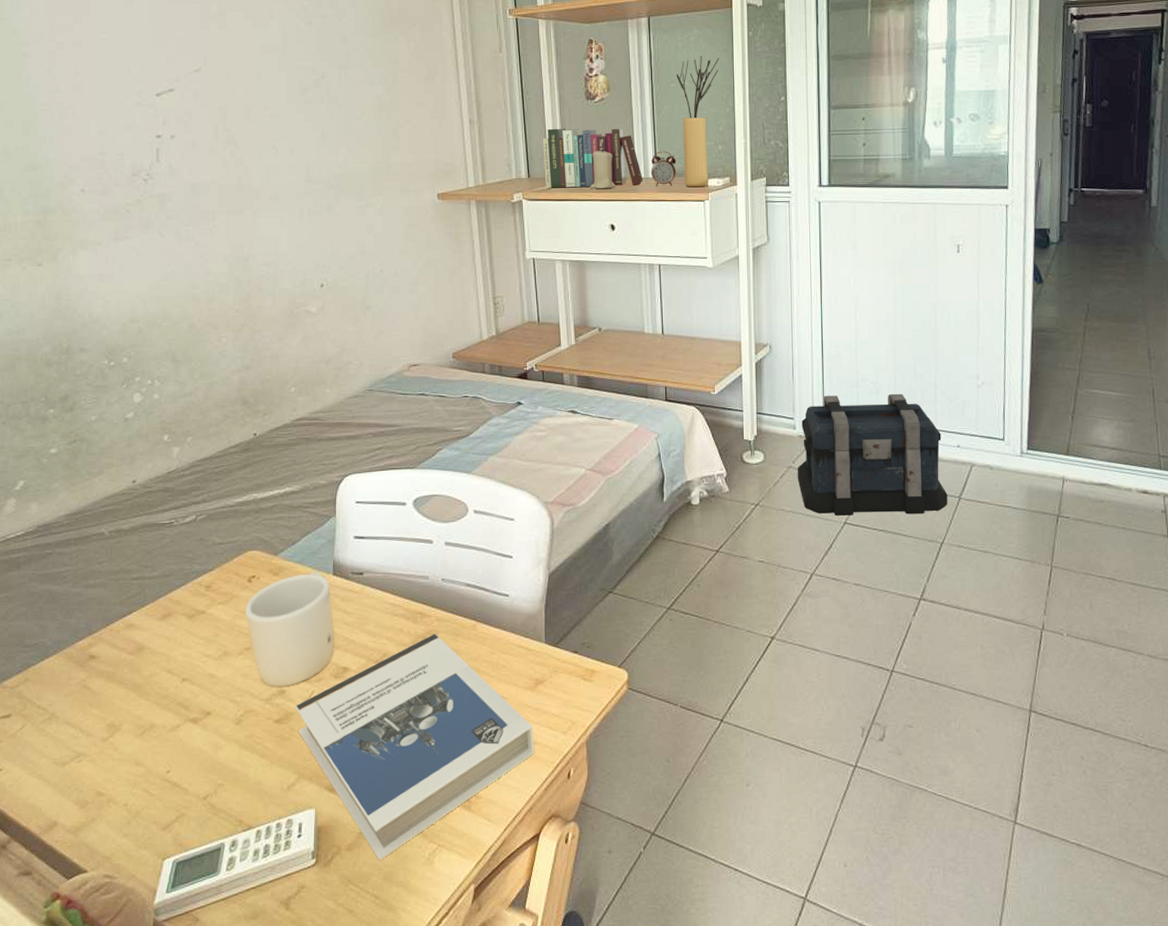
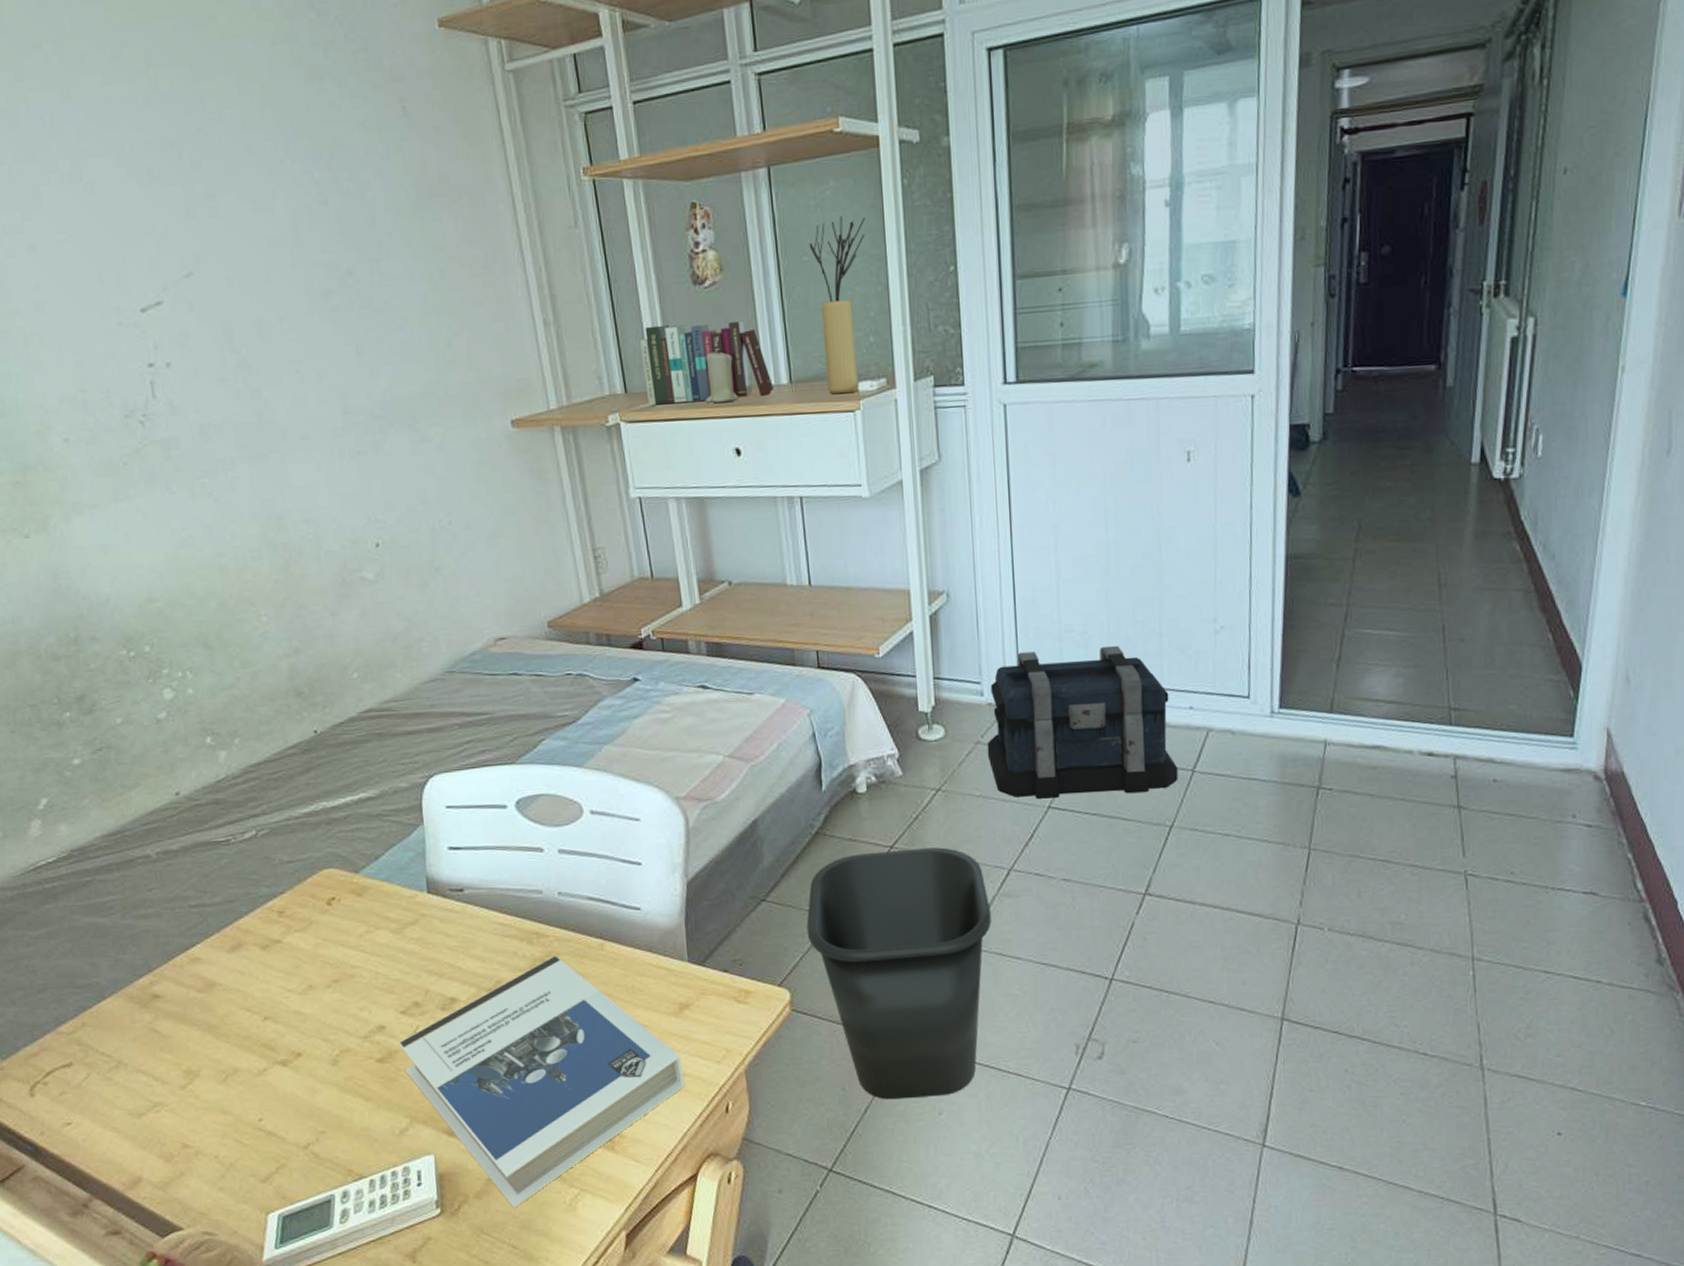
mug: present [245,571,335,688] -> none [327,889,438,1023]
waste bin: none [645,553,796,771] -> present [806,847,992,1100]
alarm clock: present [650,151,677,186] -> none [782,348,817,395]

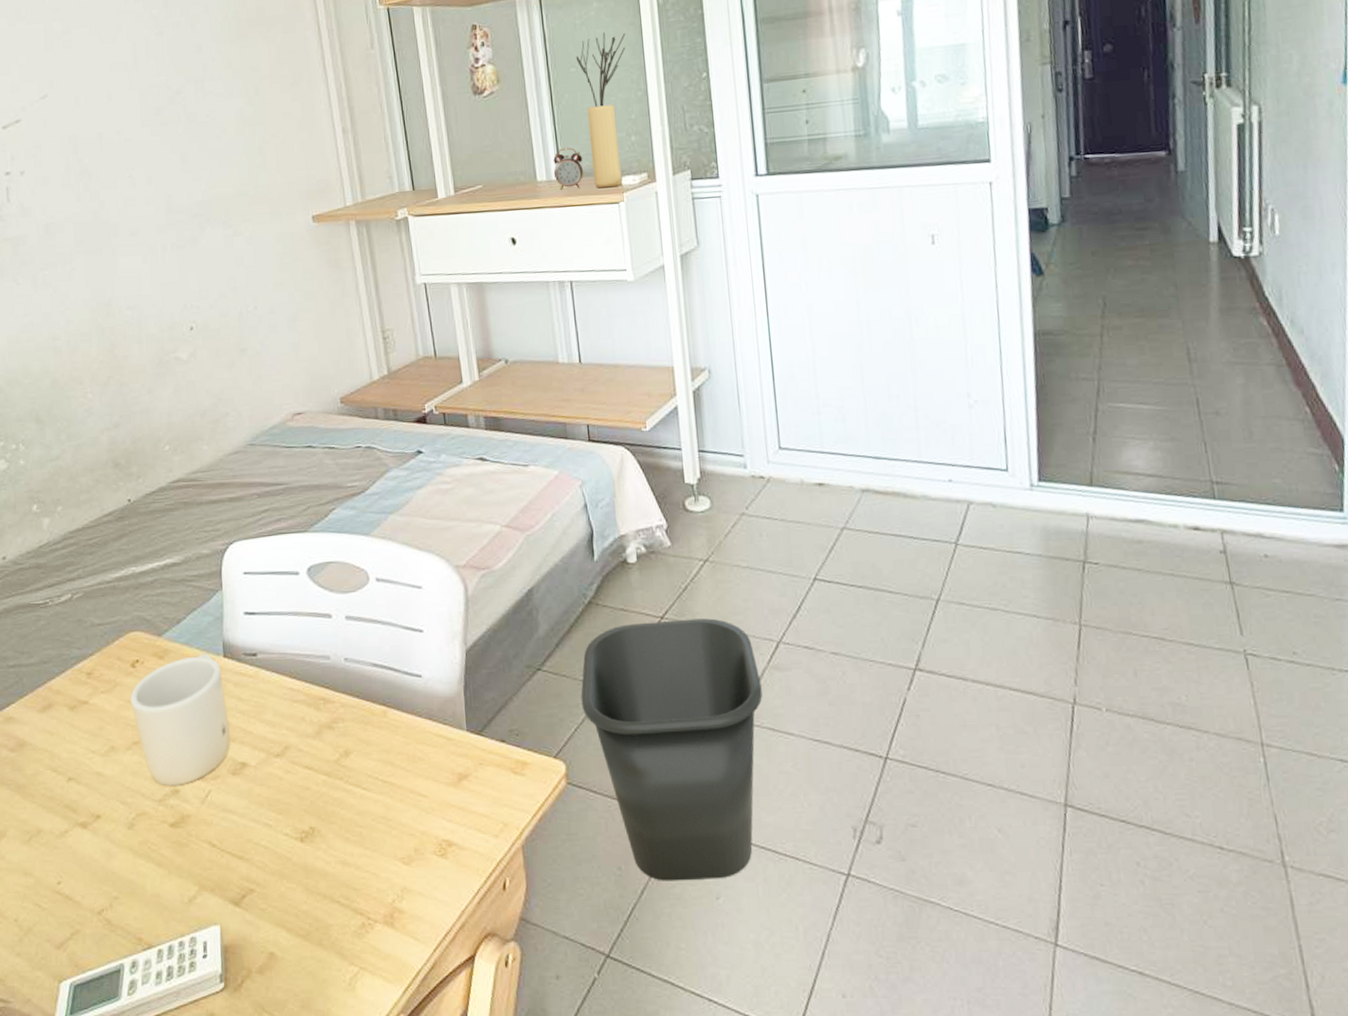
mug: none [327,889,438,1023] -> present [130,653,230,787]
hardback book: present [398,955,685,1209] -> none [191,721,463,986]
books: present [640,320,774,406] -> none [427,124,545,201]
candle: present [705,350,739,403] -> none [483,151,514,198]
alarm clock: none [782,348,817,395] -> present [553,147,584,190]
storage crate: present [987,645,1178,799] -> none [751,419,942,571]

